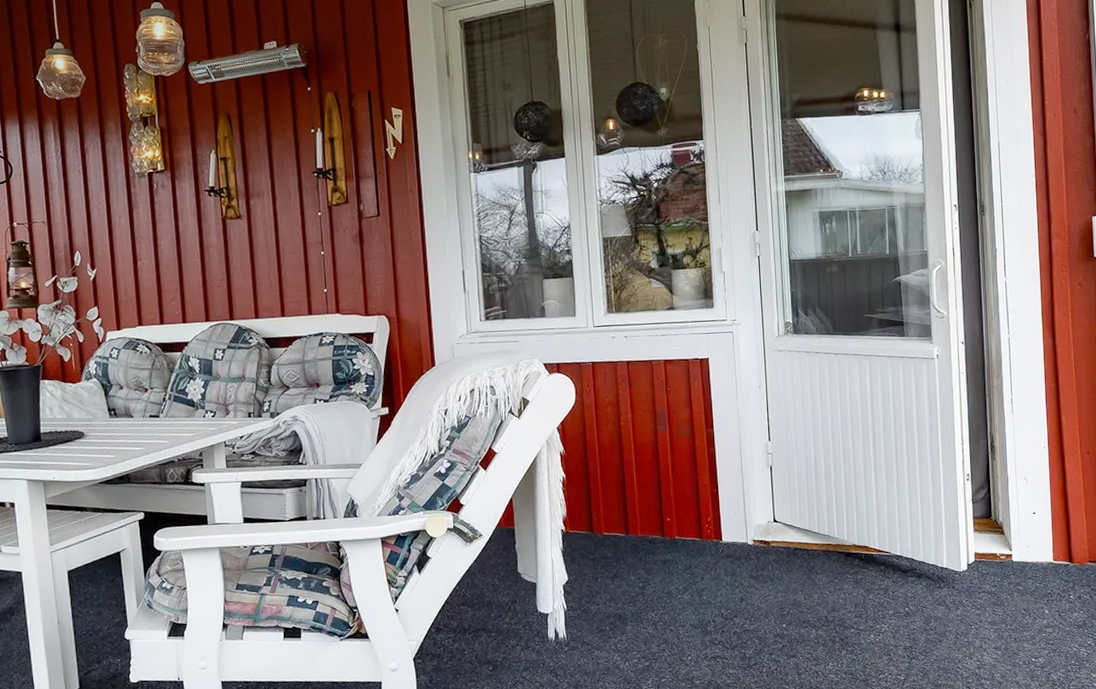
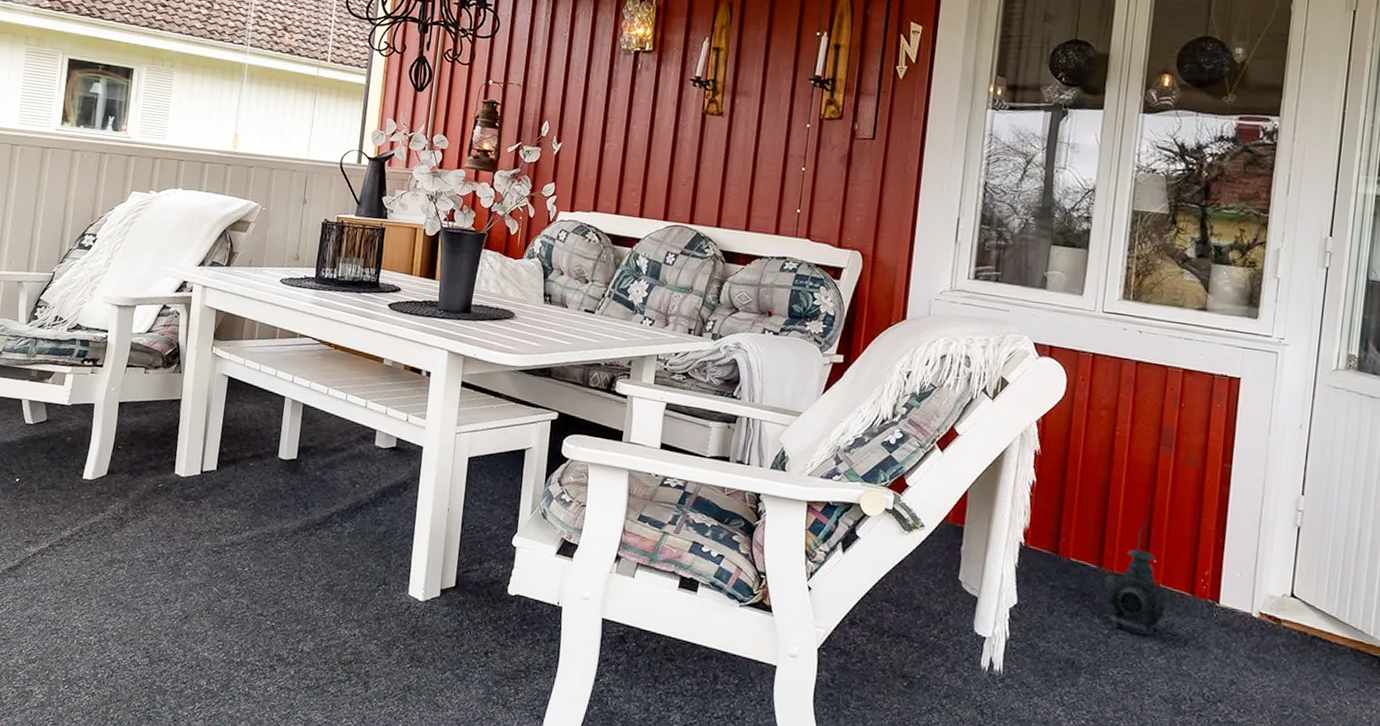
lantern: none [632,491,687,581] -> present [1104,523,1174,636]

